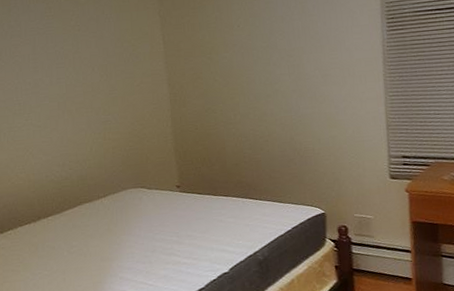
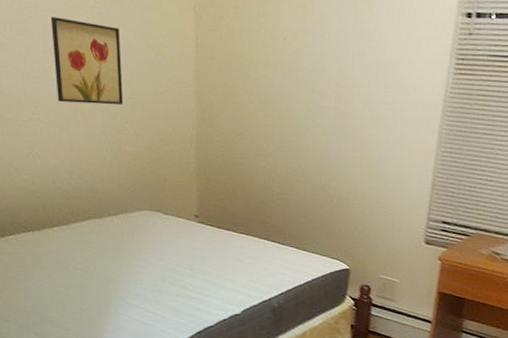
wall art: none [39,38,105,106] -> present [50,16,123,105]

